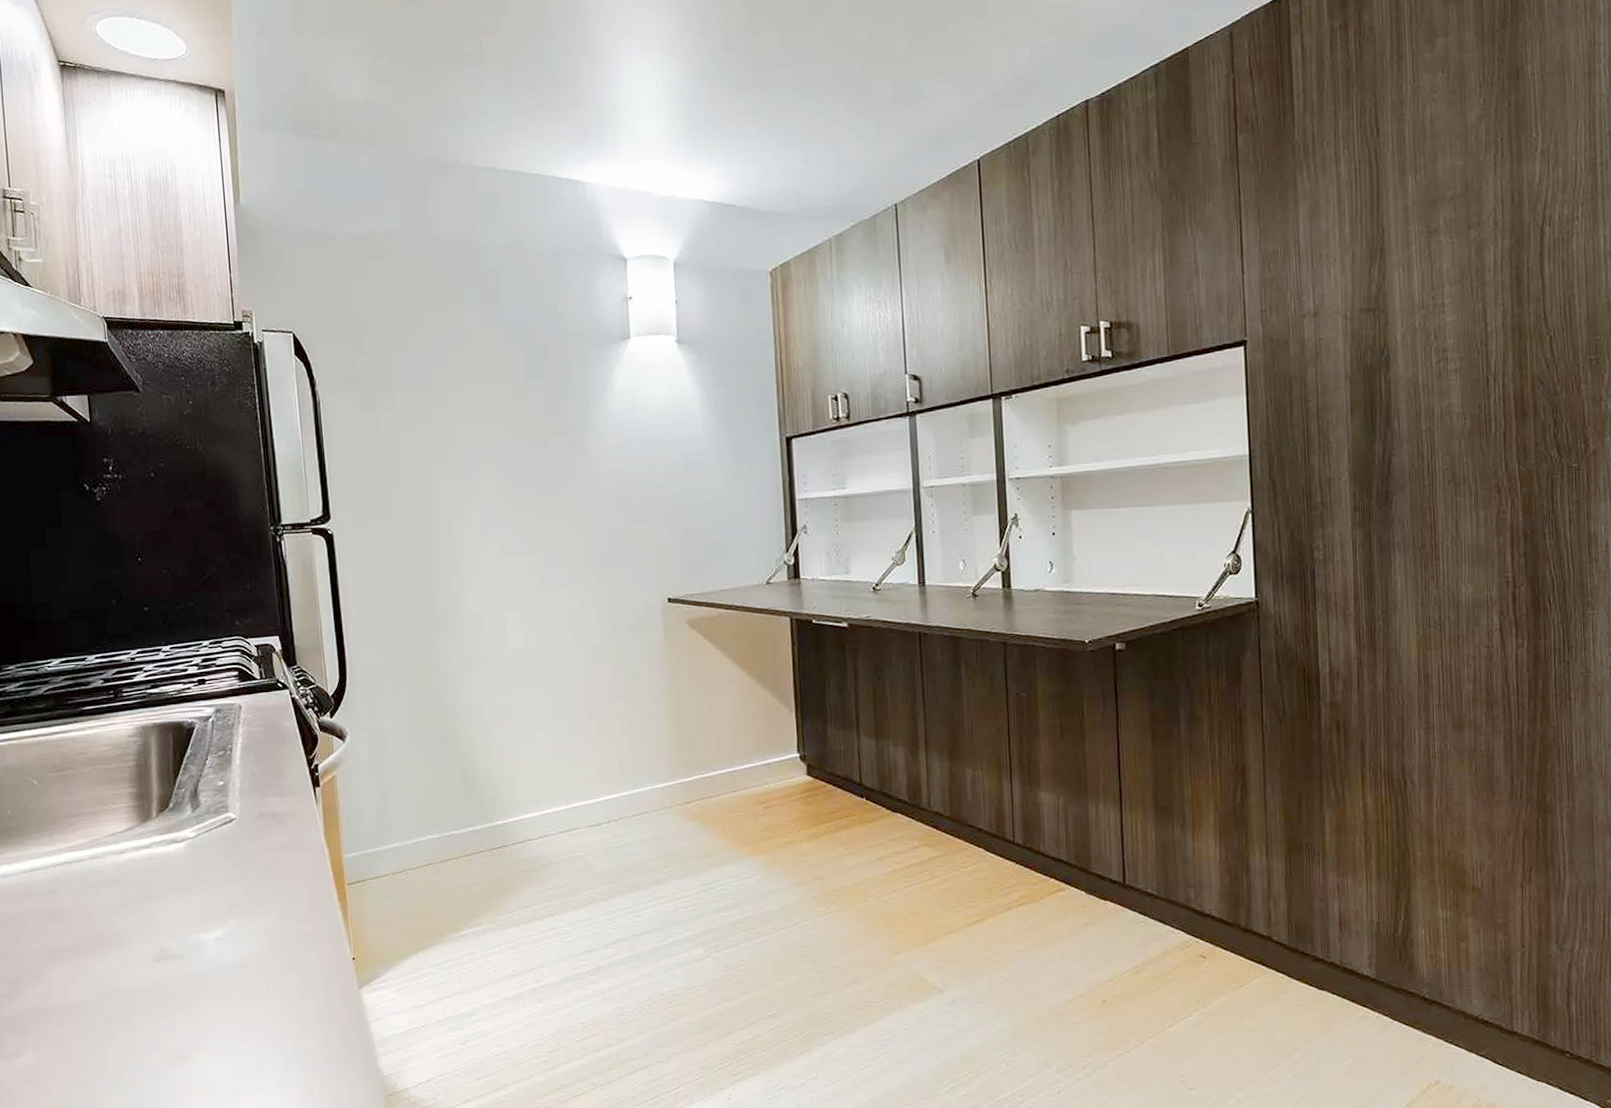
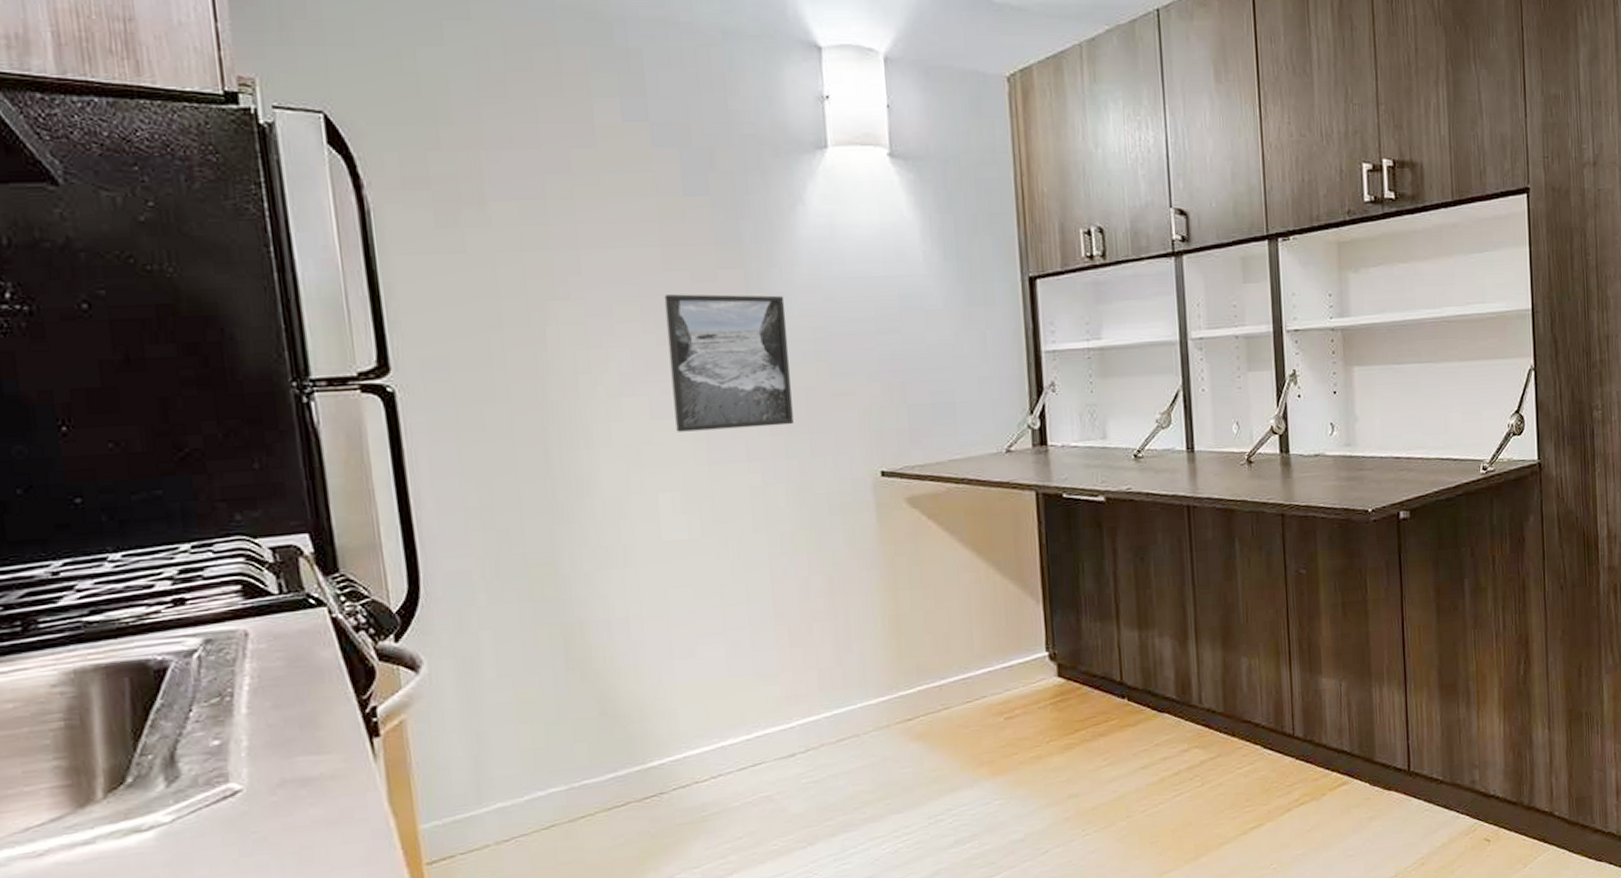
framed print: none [511,457,603,565] -> present [664,294,794,432]

